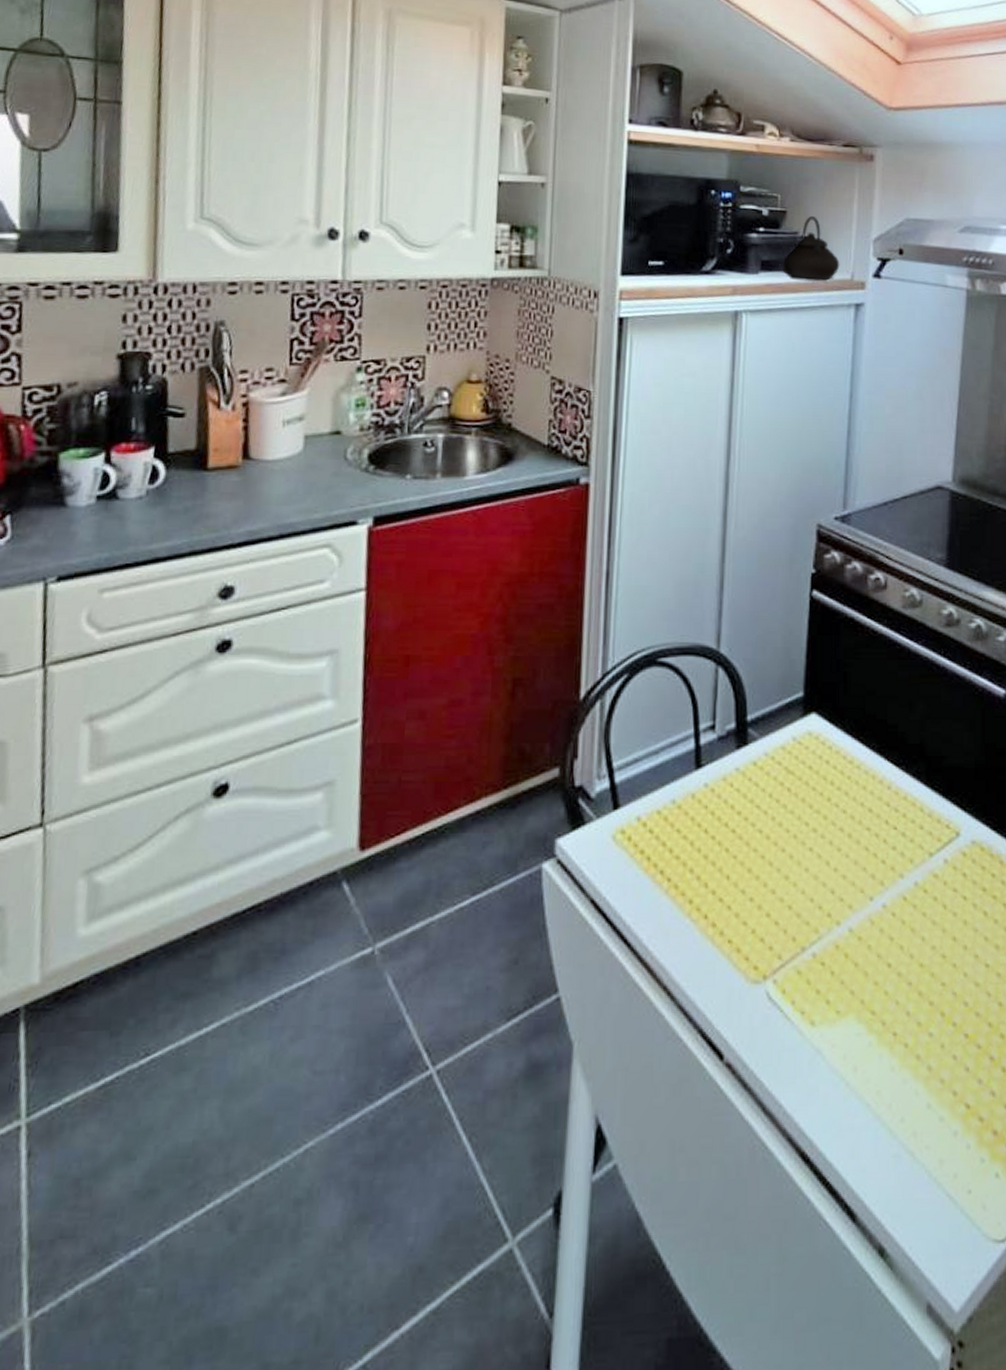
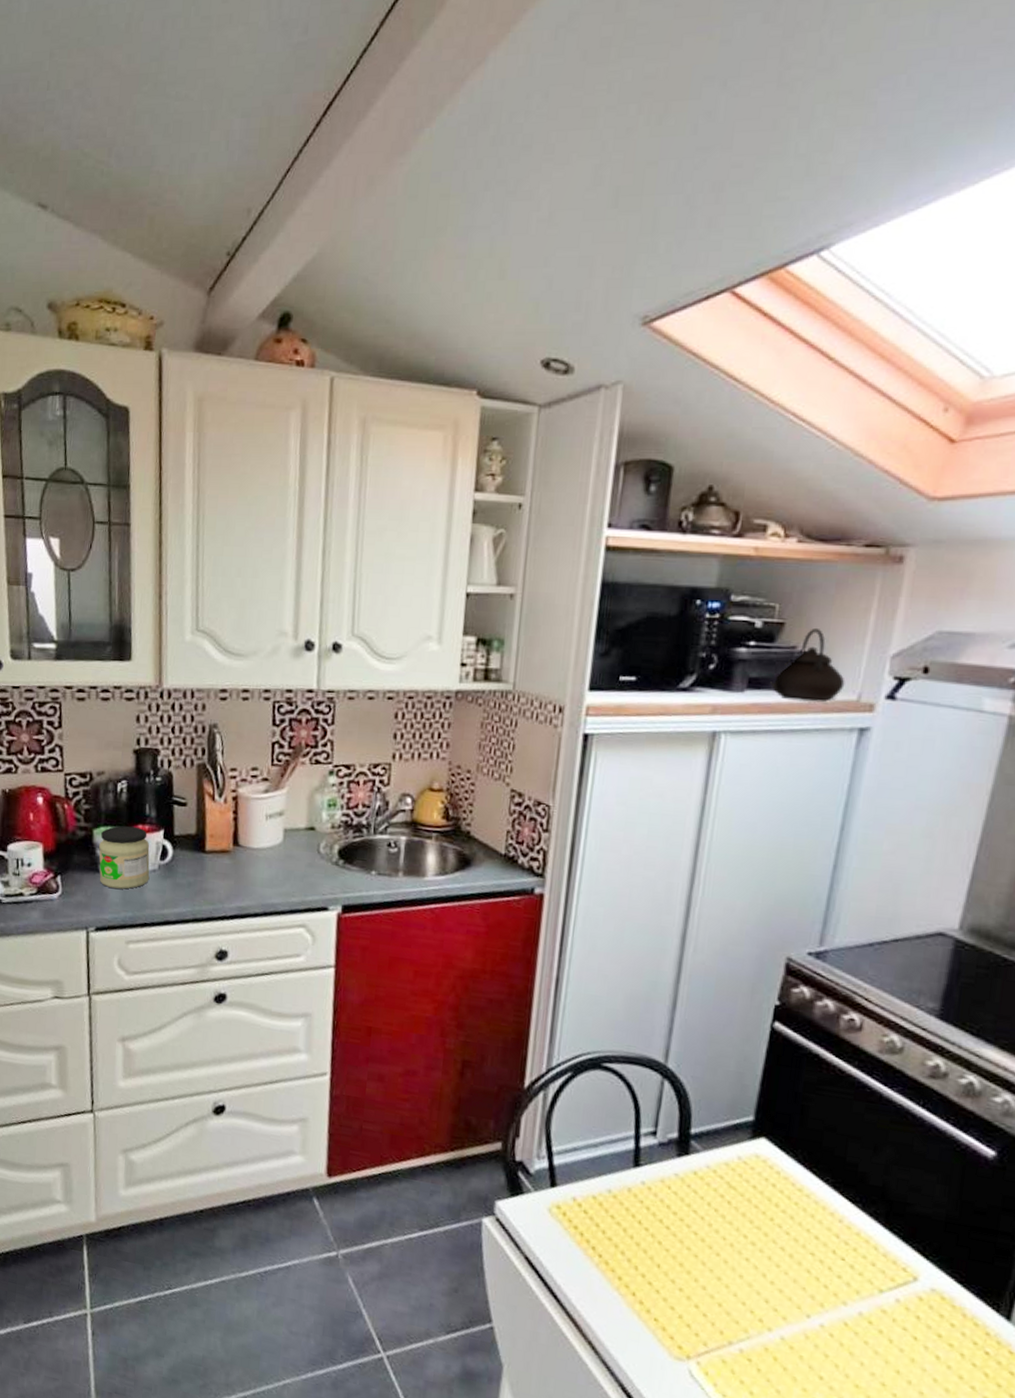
jar: none [65,445,135,525] -> present [99,825,150,889]

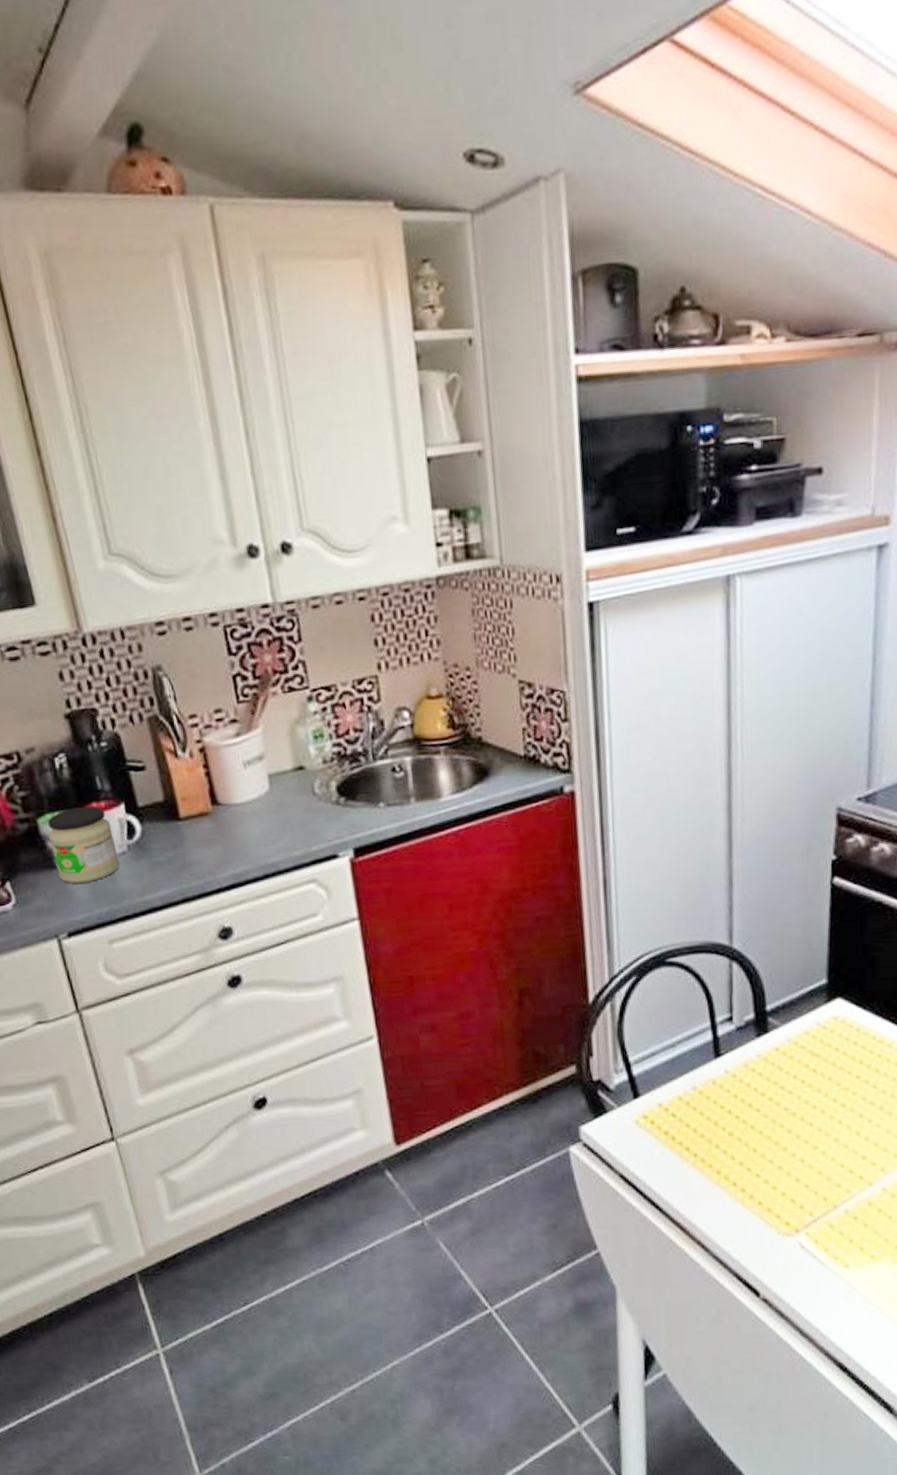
teapot: present [770,628,845,704] -> none [779,439,857,527]

